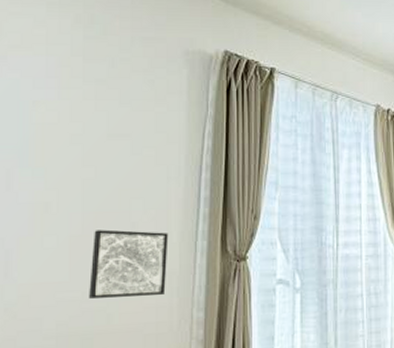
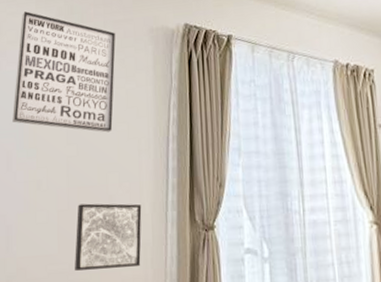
wall art: none [14,13,144,157] -> present [12,11,116,133]

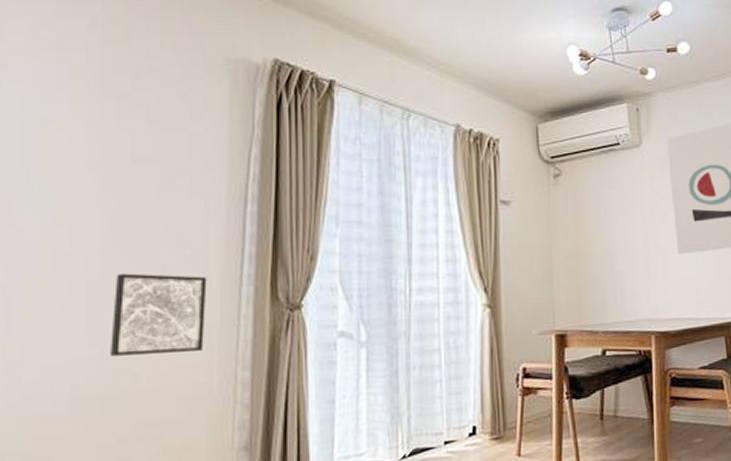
wall art: present [12,11,116,133] -> none [17,12,177,186]

